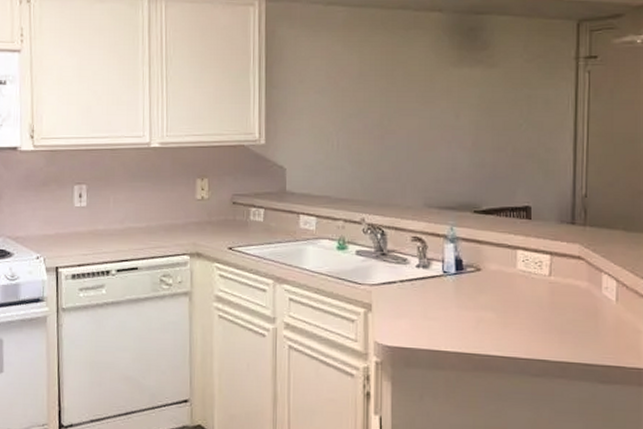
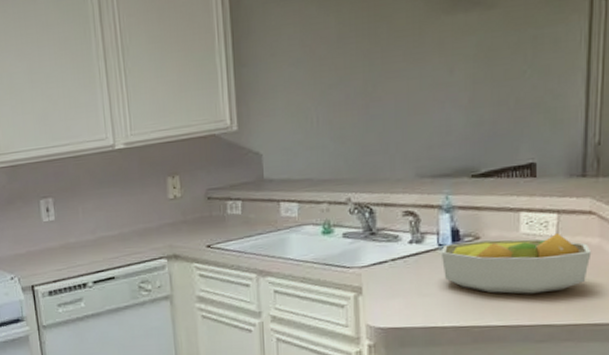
fruit bowl: none [445,271,581,329] -> present [440,233,592,294]

